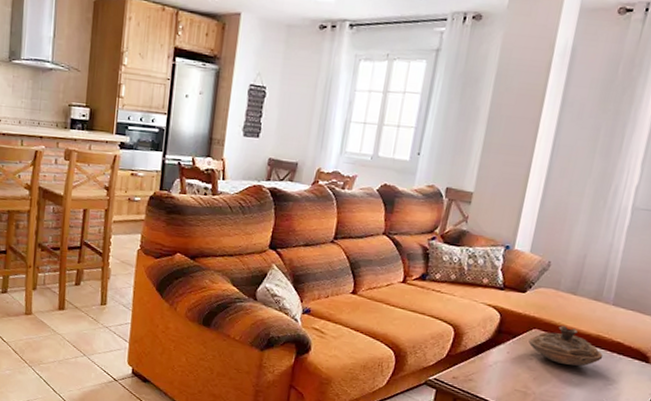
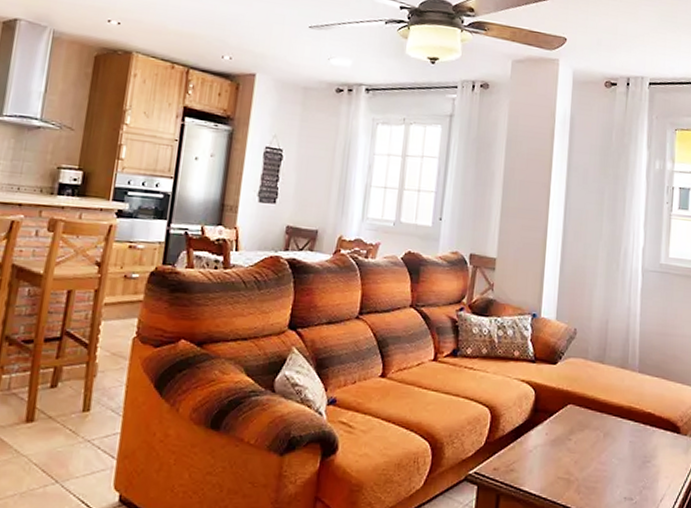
decorative bowl: present [528,326,603,367] -> none [565,399,638,444]

